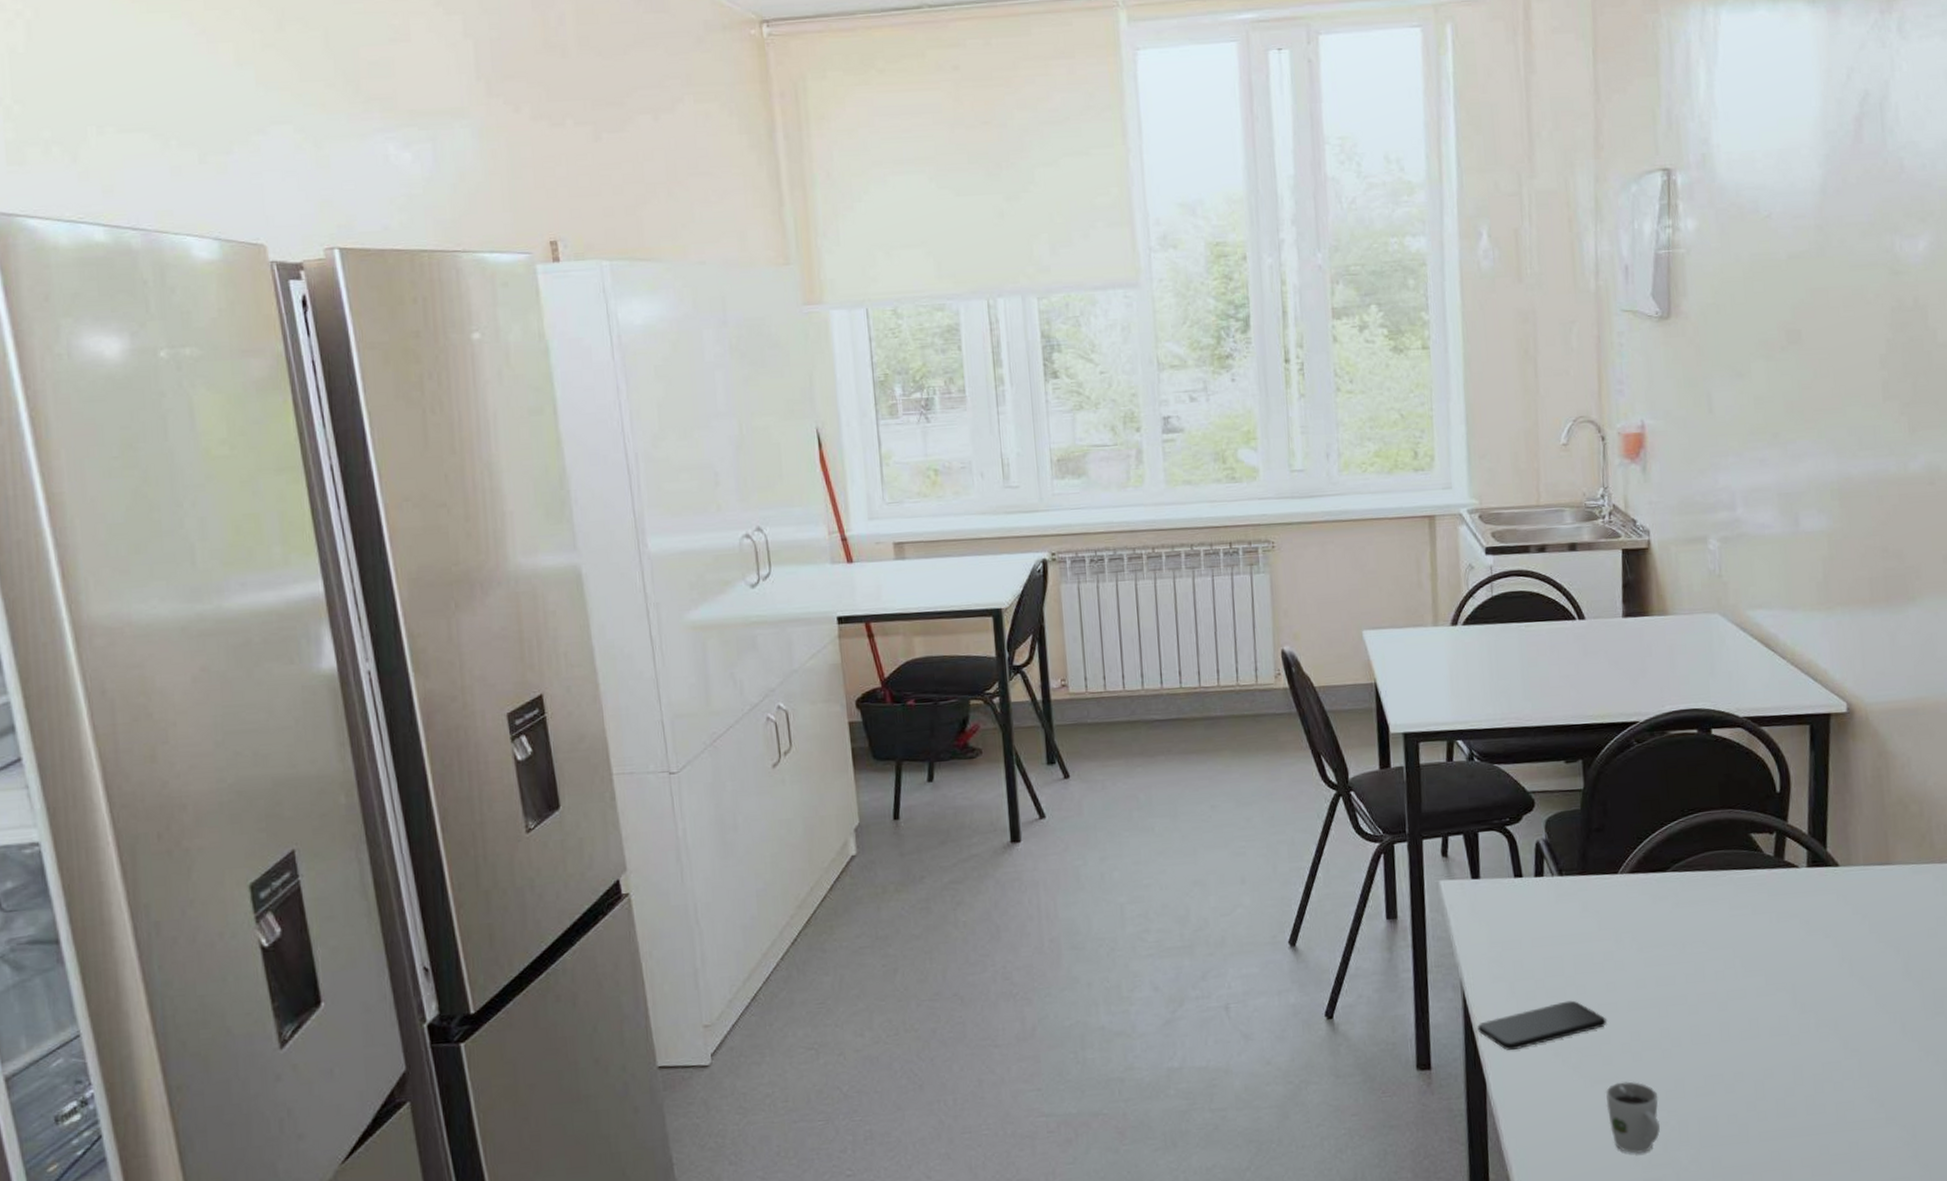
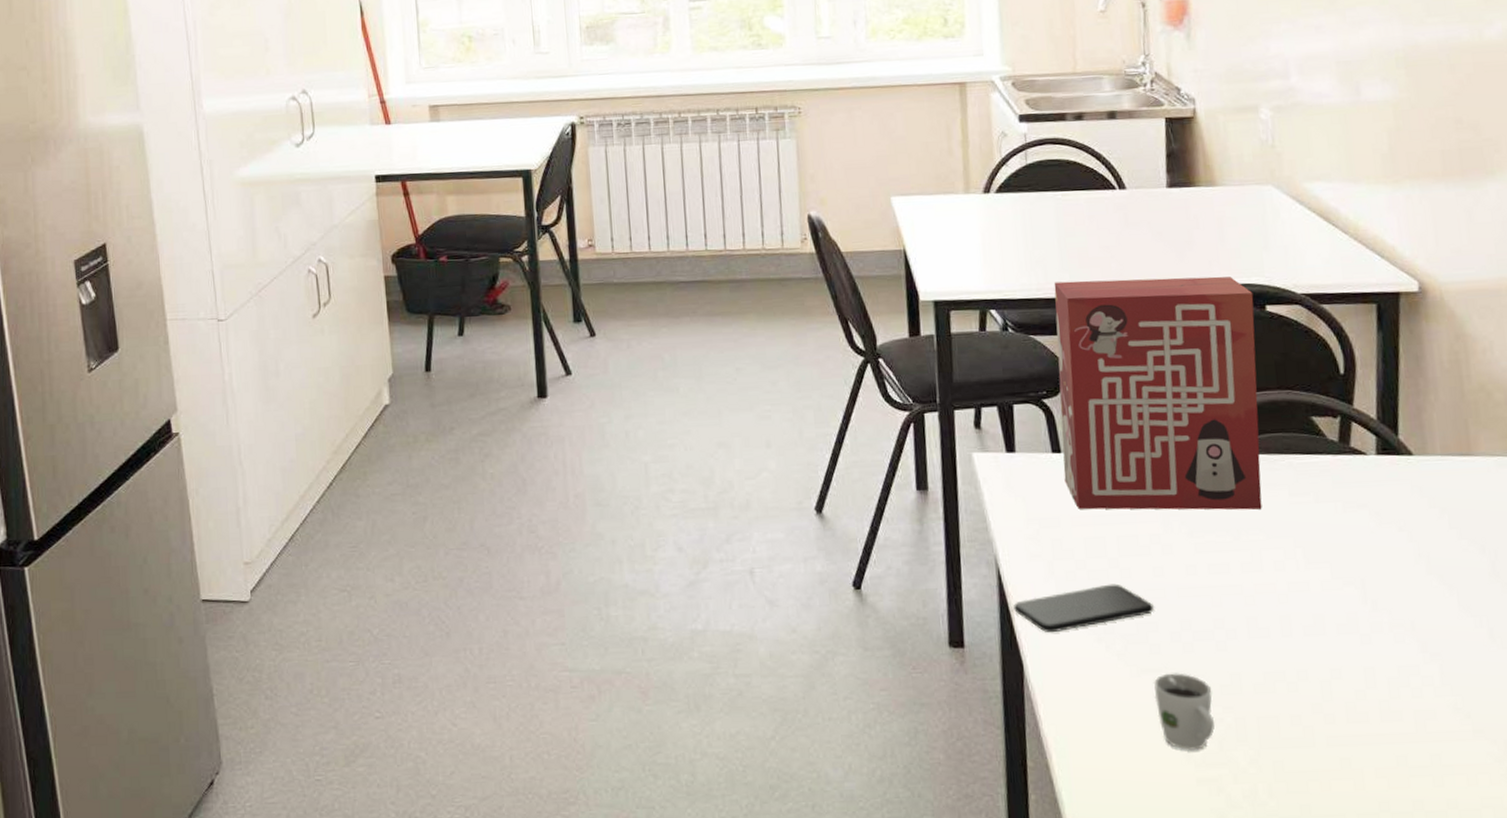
cereal box: none [1517,702,1705,931] -> present [1054,276,1262,510]

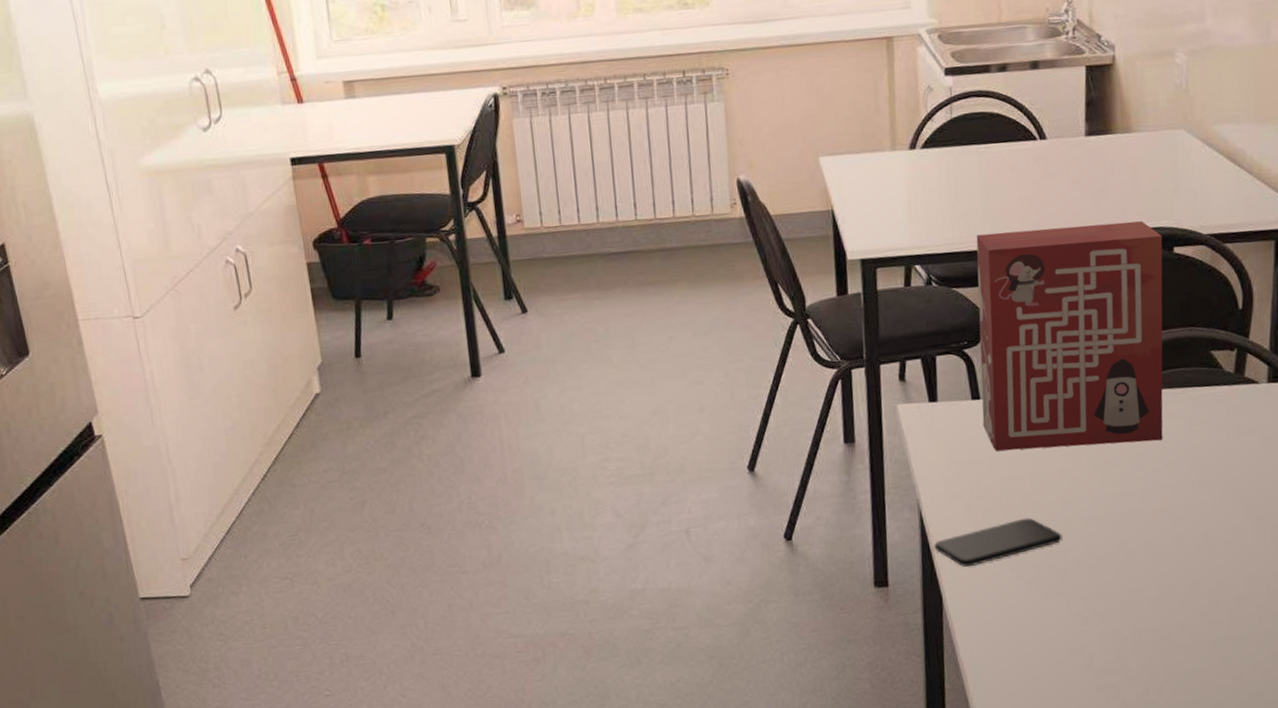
cup: present [1153,673,1215,752] -> none [1060,594,1113,663]

